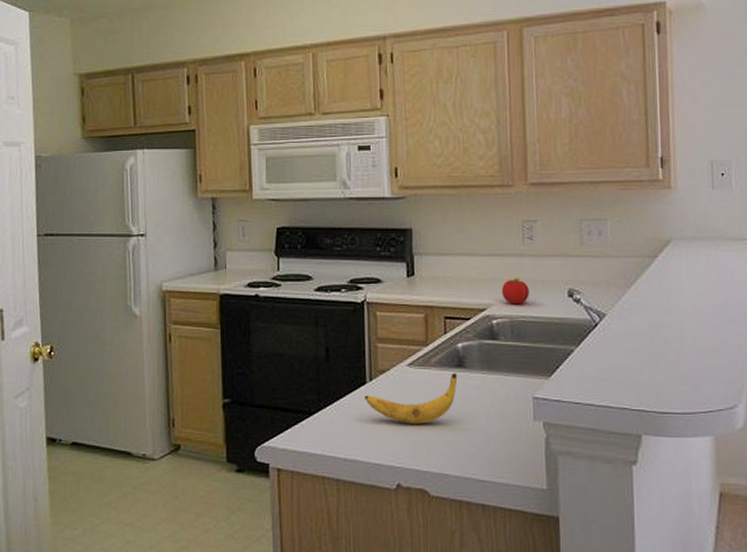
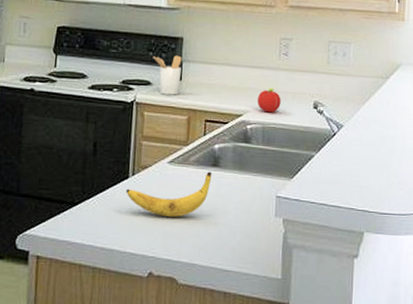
utensil holder: none [381,248,413,292] -> present [153,55,182,95]

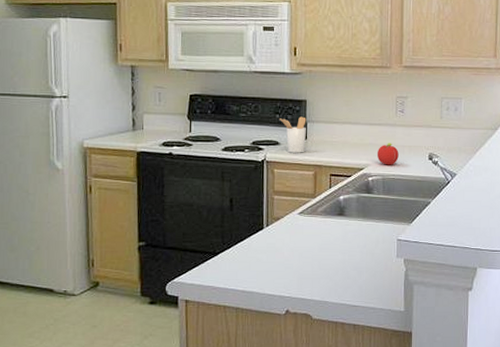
banana: present [126,171,212,217] -> none [262,220,339,261]

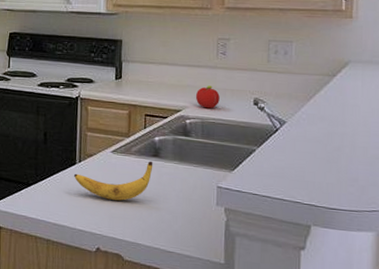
banana: none [262,220,339,261] -> present [74,161,153,201]
utensil holder: present [280,116,306,153] -> none [95,56,122,92]

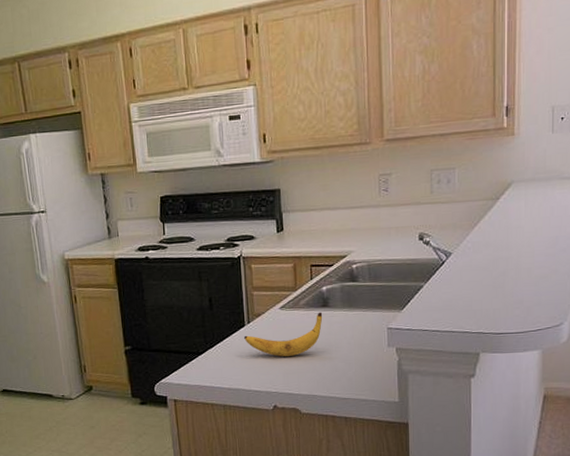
fruit: present [195,85,220,109] -> none [360,226,385,250]

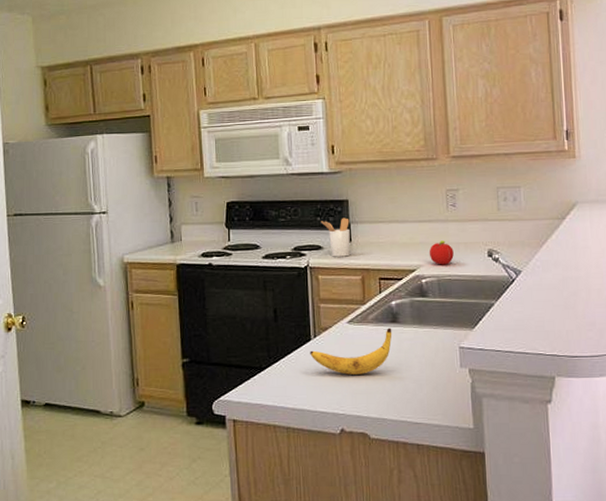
utensil holder: none [253,207,283,246] -> present [321,218,351,257]
fruit: none [360,226,385,250] -> present [429,240,454,265]

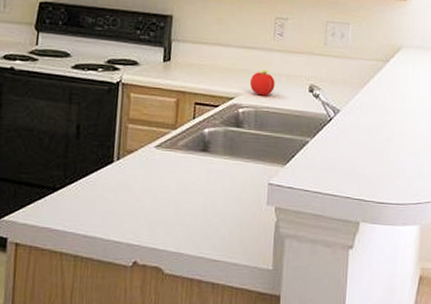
banana: present [310,327,392,375] -> none [110,156,202,204]
utensil holder: present [321,218,351,257] -> none [141,34,171,76]

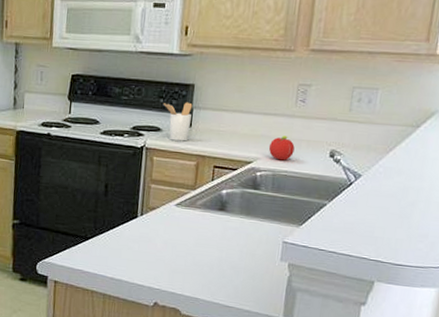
utensil holder: none [141,34,171,76] -> present [164,102,193,141]

